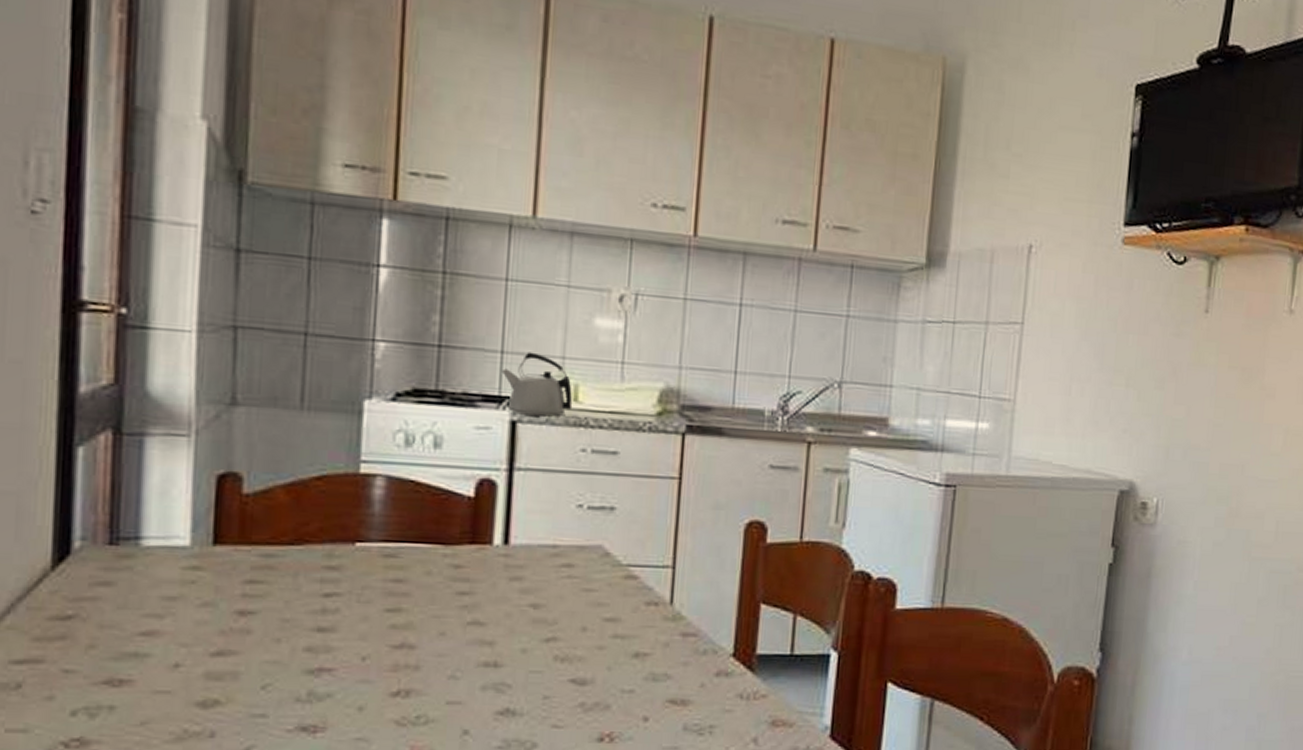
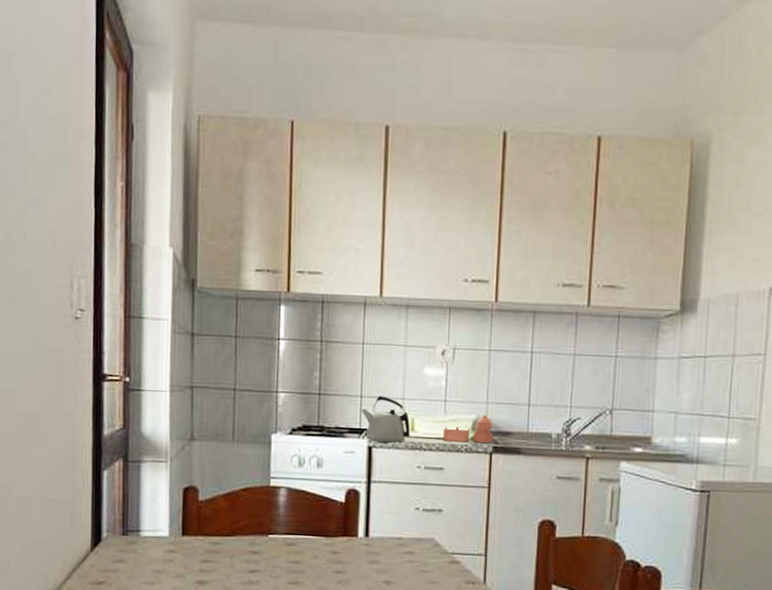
soap dispenser: none [618,383,688,422] -> present [443,415,494,444]

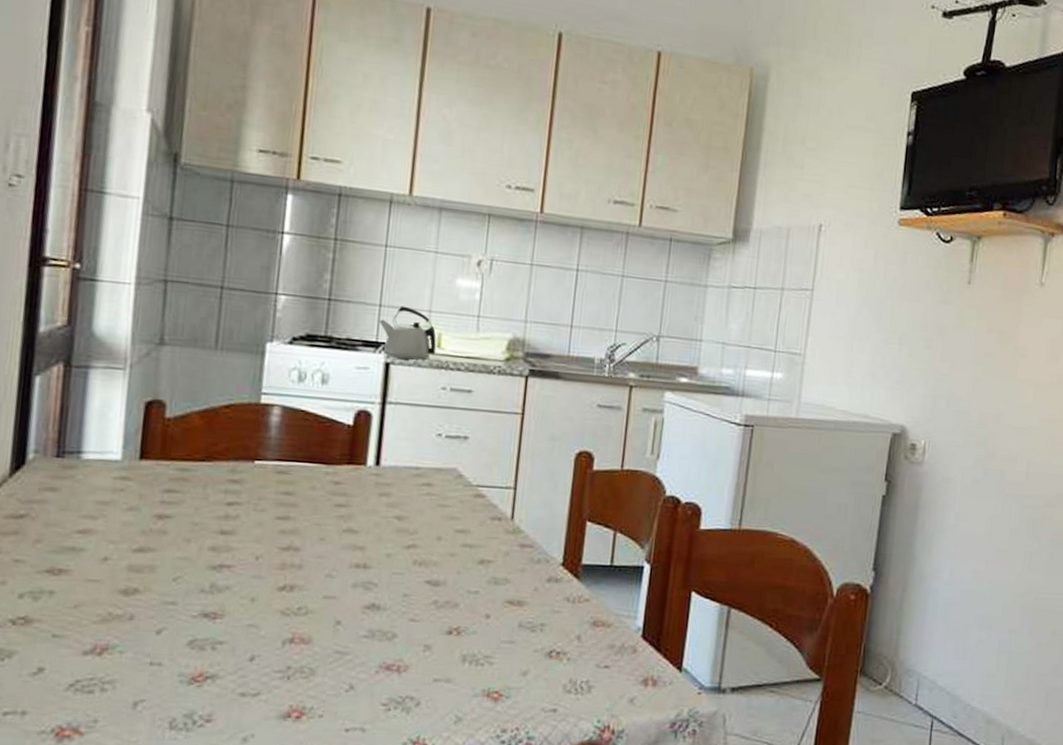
soap dispenser: present [443,415,494,444] -> none [474,334,531,366]

